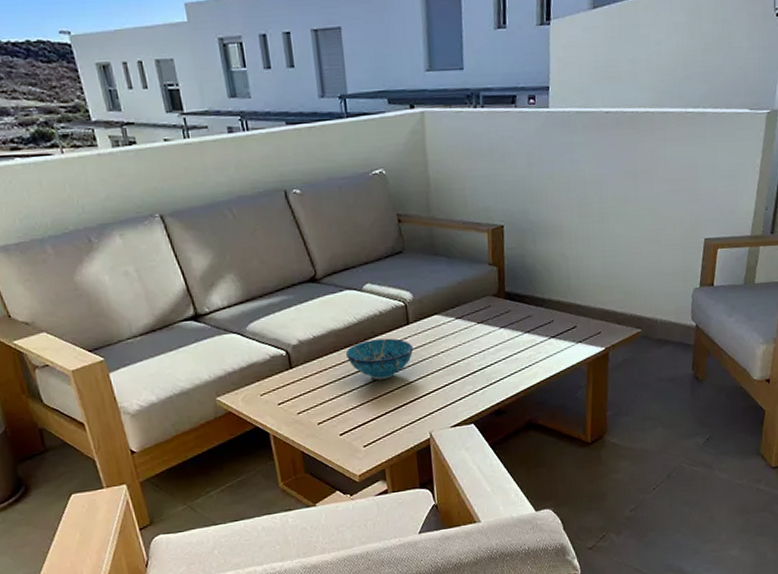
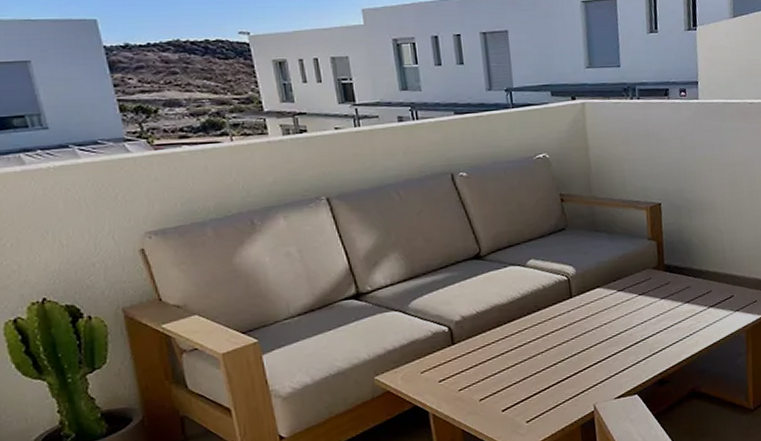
bowl: present [346,338,414,380] -> none [509,311,577,353]

